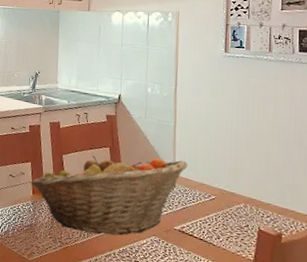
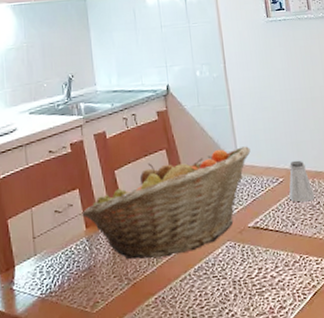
saltshaker: none [218,183,245,223] -> present [288,160,316,203]

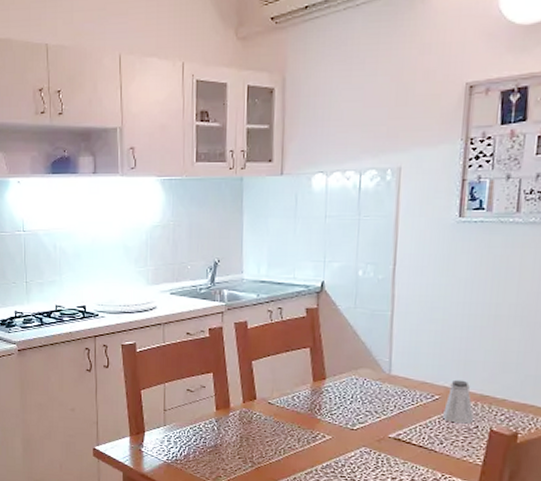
fruit basket: present [82,146,251,259] -> none [213,355,407,450]

